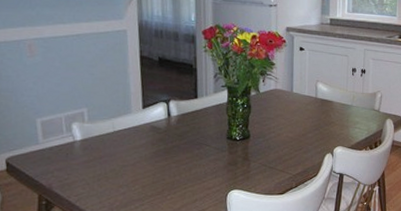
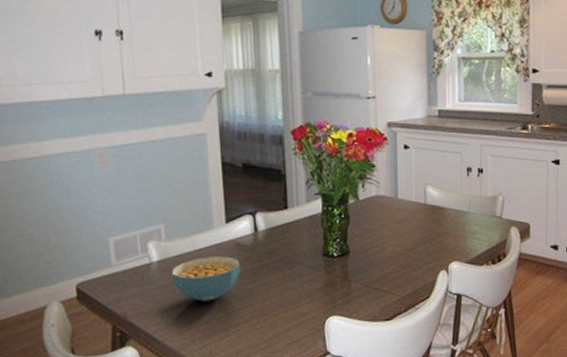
cereal bowl: none [93,137,154,176] -> present [172,256,240,302]

